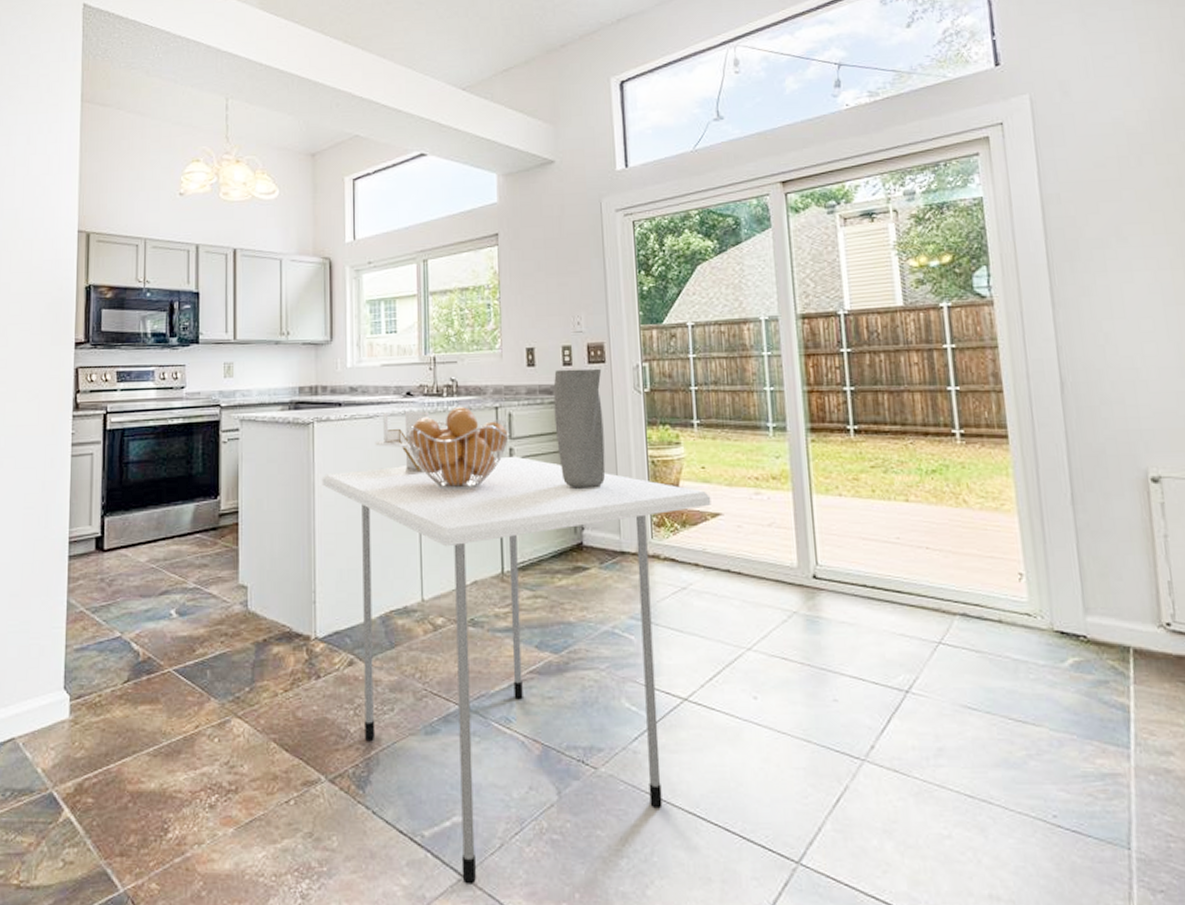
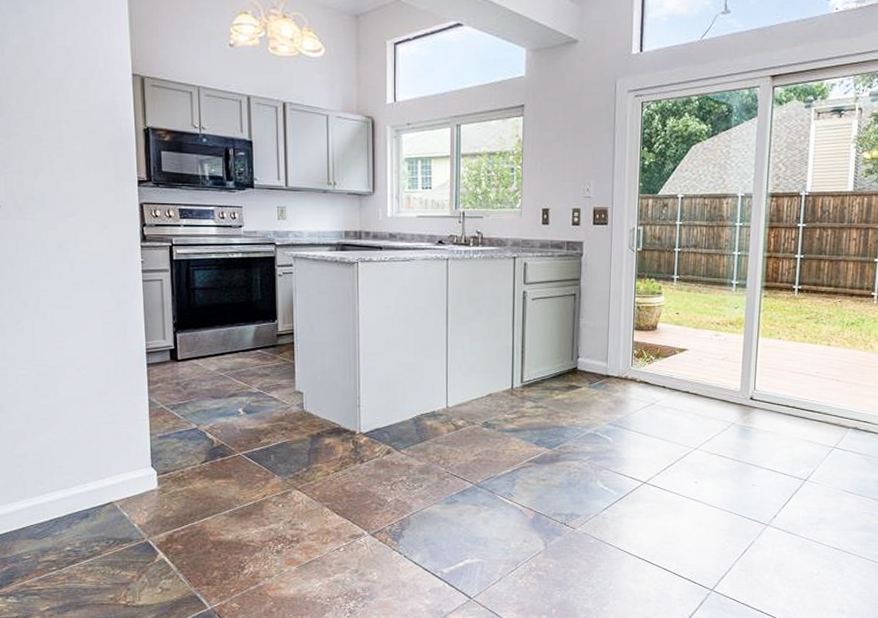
dining table: present [321,456,711,884] -> none [365,297,681,604]
napkin holder: present [371,410,429,476] -> none [407,256,457,310]
fruit basket: present [406,407,510,490] -> none [437,256,524,323]
vase: present [553,368,606,489] -> none [562,228,604,326]

